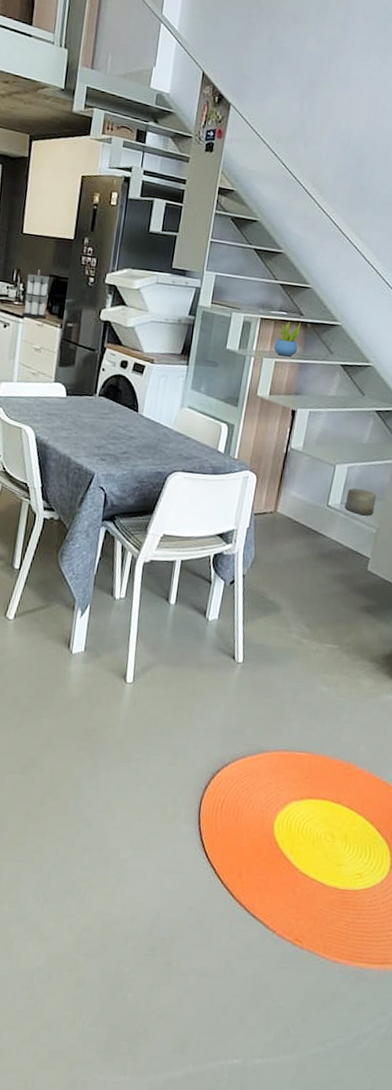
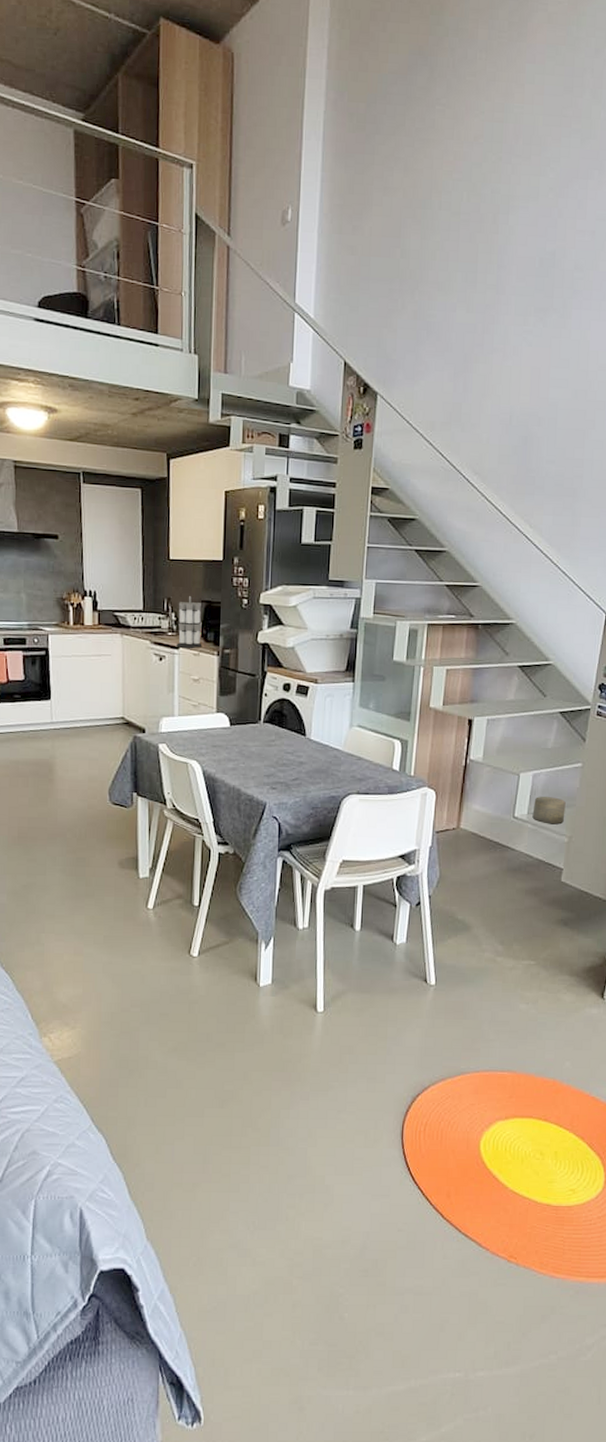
succulent plant: present [273,321,301,357] -> none [444,624,471,663]

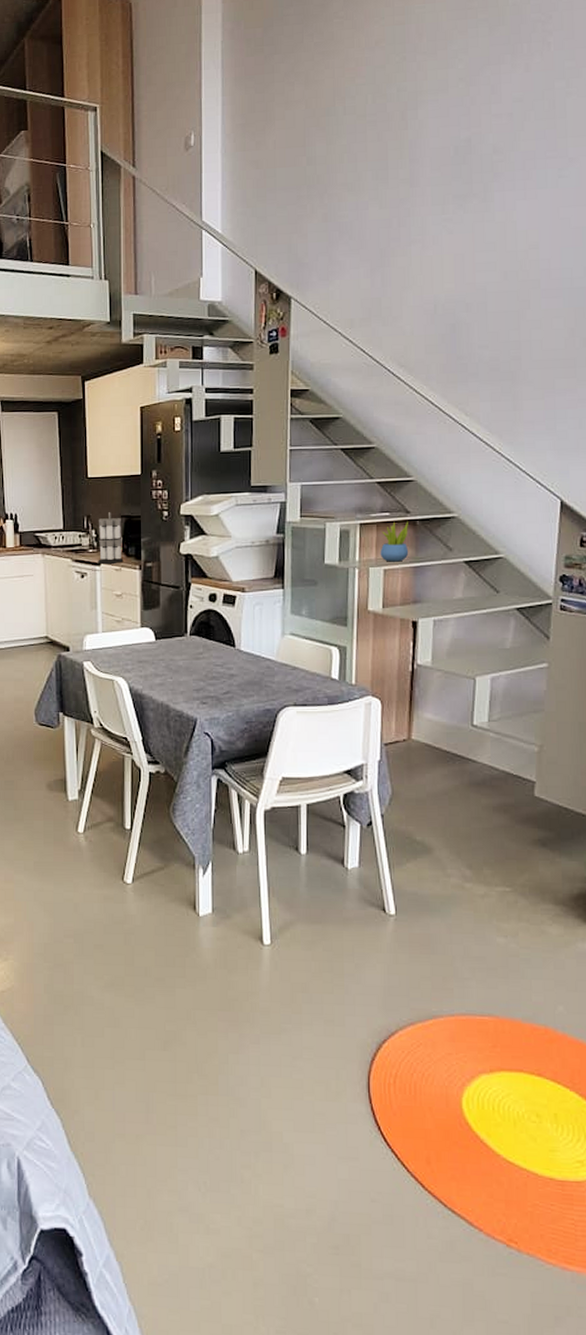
succulent plant: none [444,624,471,663] -> present [380,521,409,562]
decorative box: present [532,797,566,825] -> none [494,702,533,732]

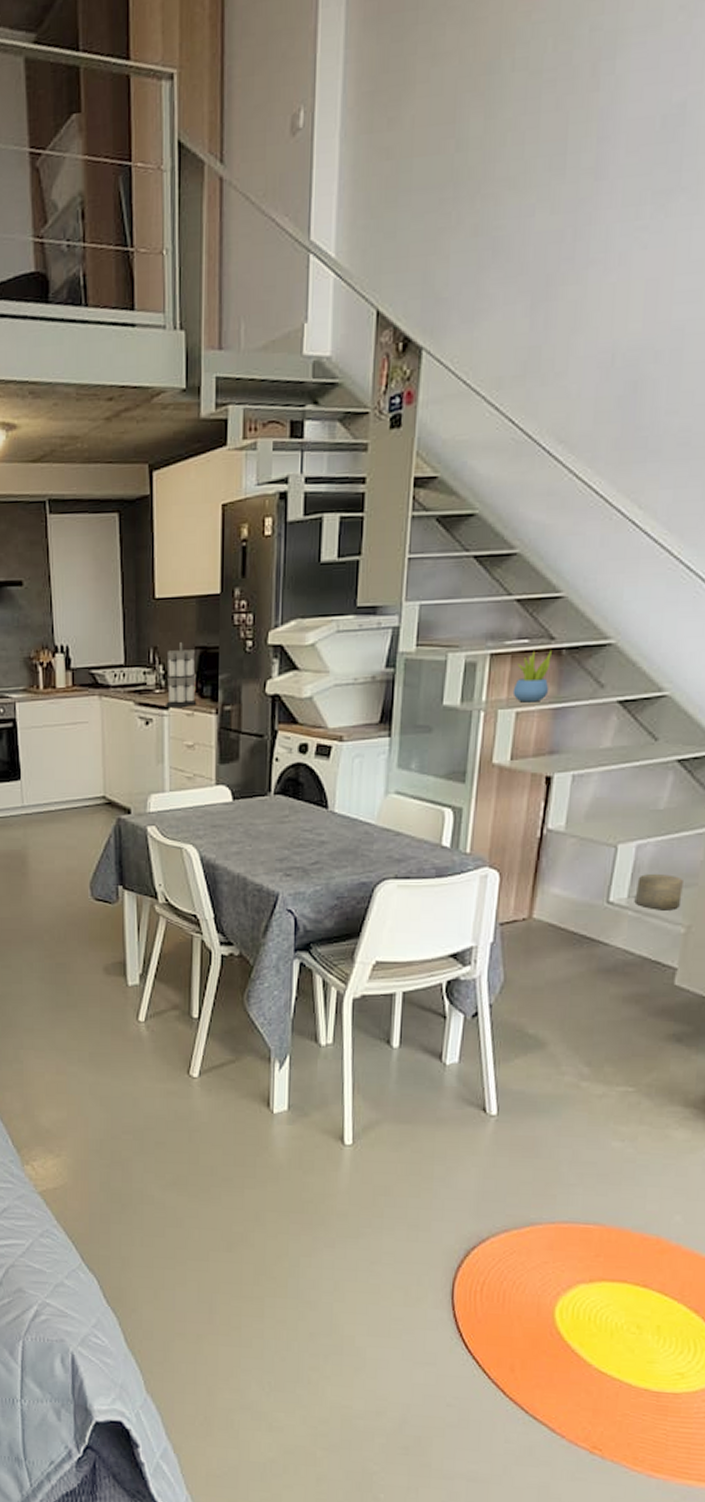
decorative box: none [494,702,533,732] -> present [634,874,683,911]

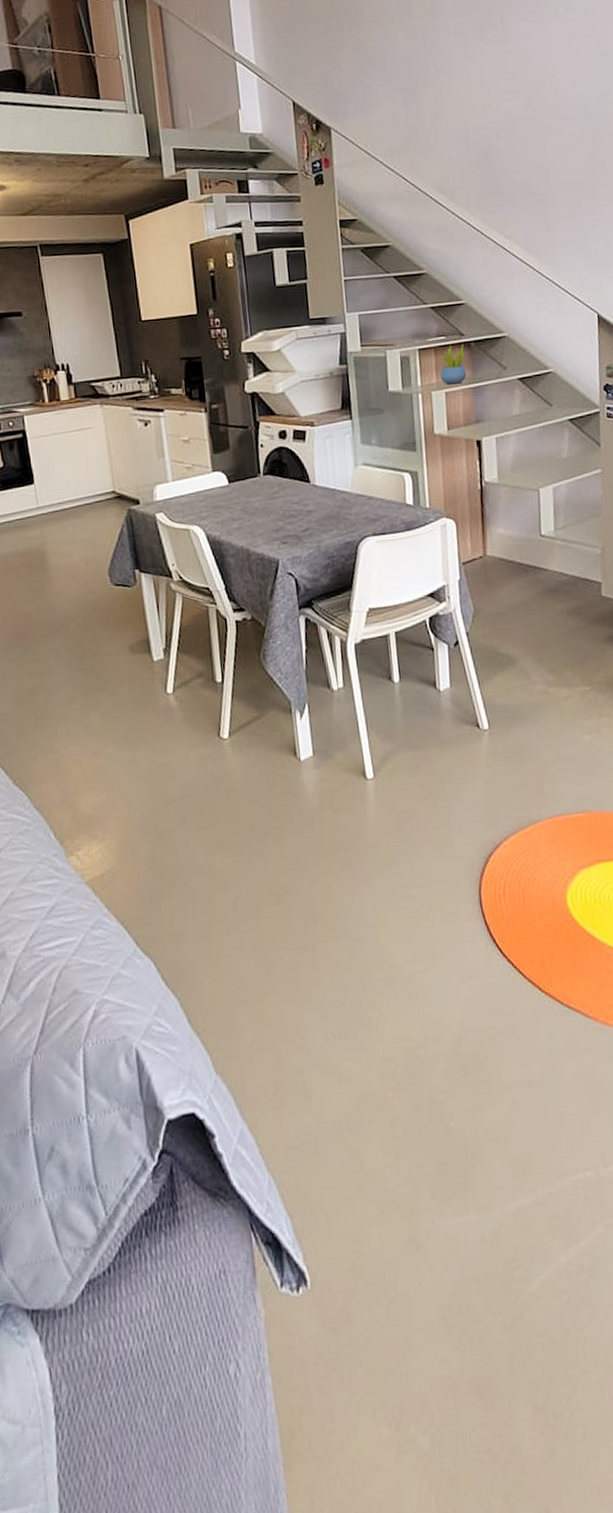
spice rack: present [166,642,197,707] -> none [156,355,188,410]
decorative box: present [634,874,683,911] -> none [559,508,594,538]

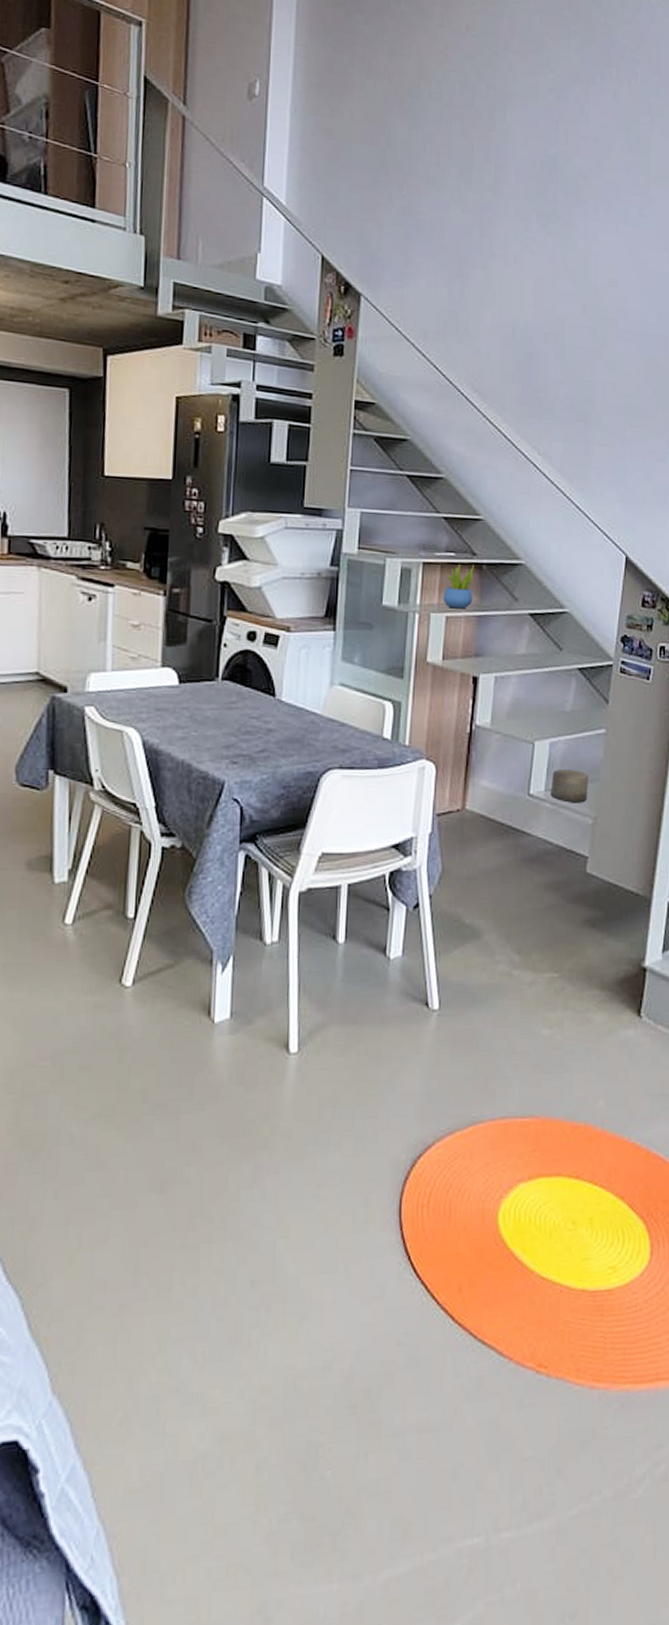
decorative box: none [559,508,594,538] -> present [550,769,589,803]

